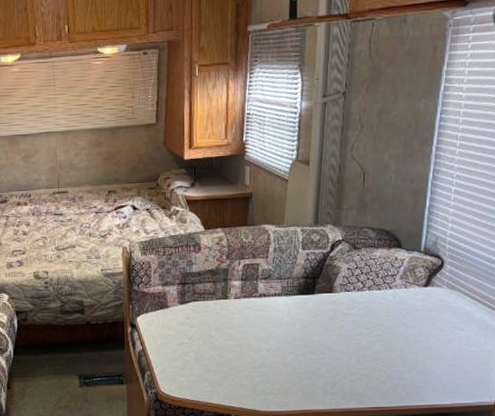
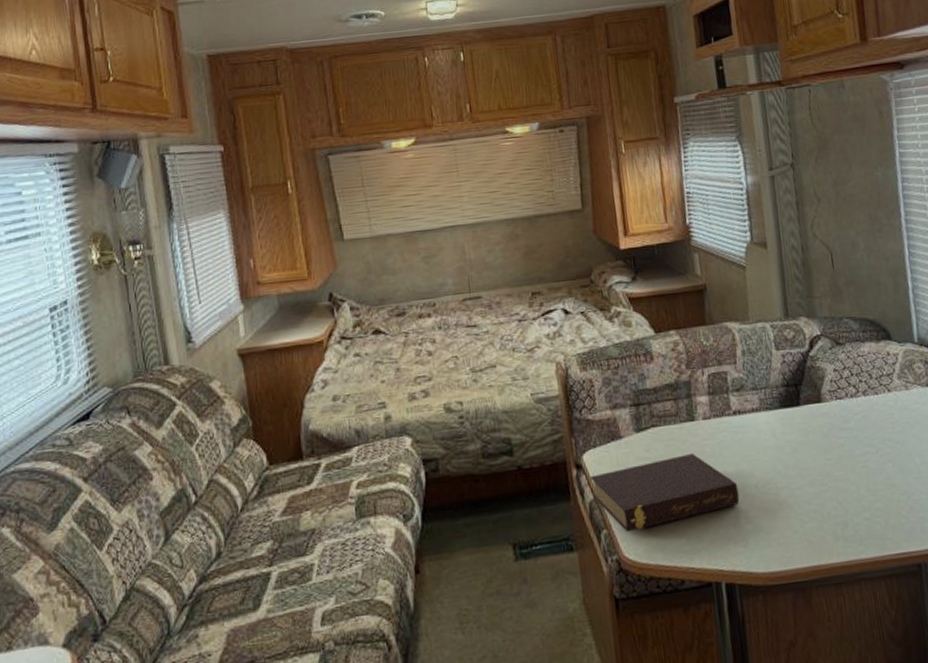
book: none [141,322,254,375] -> present [590,452,740,533]

